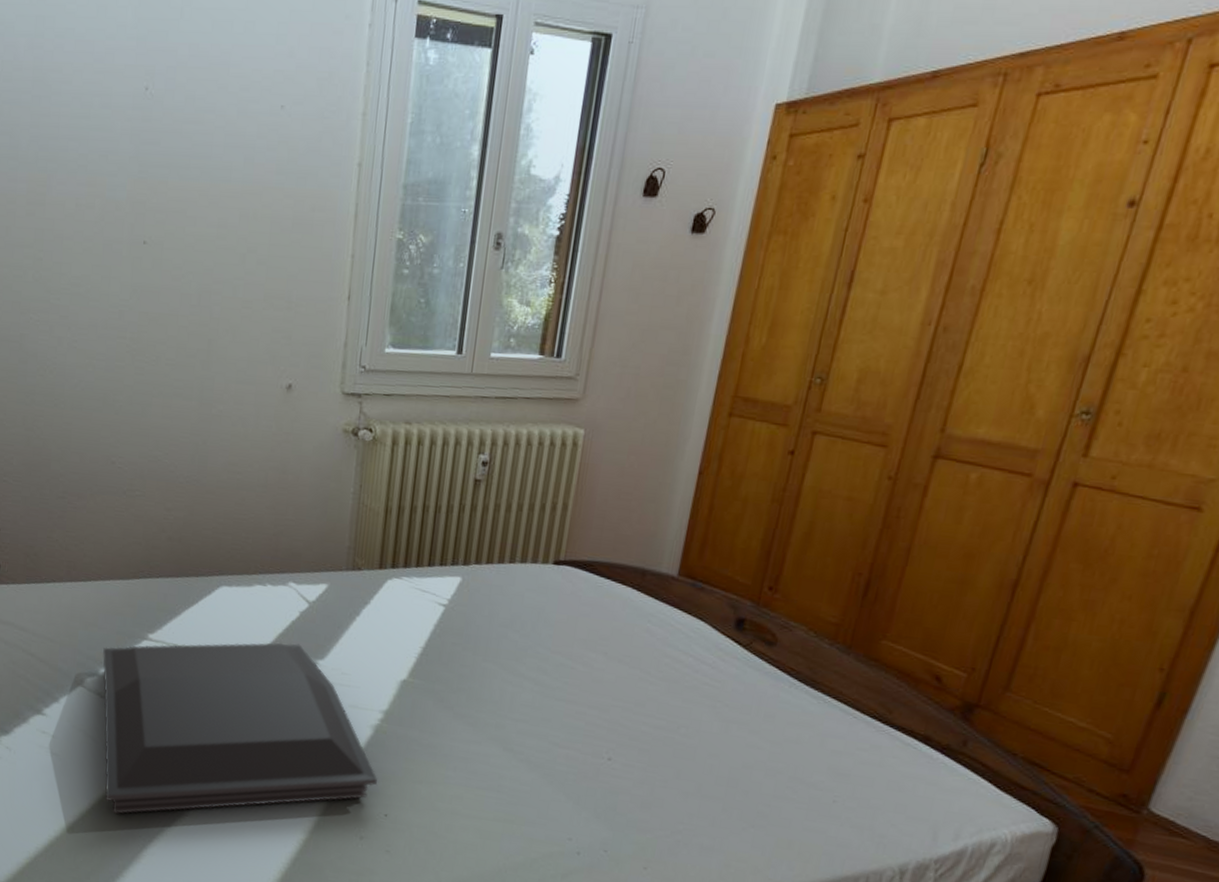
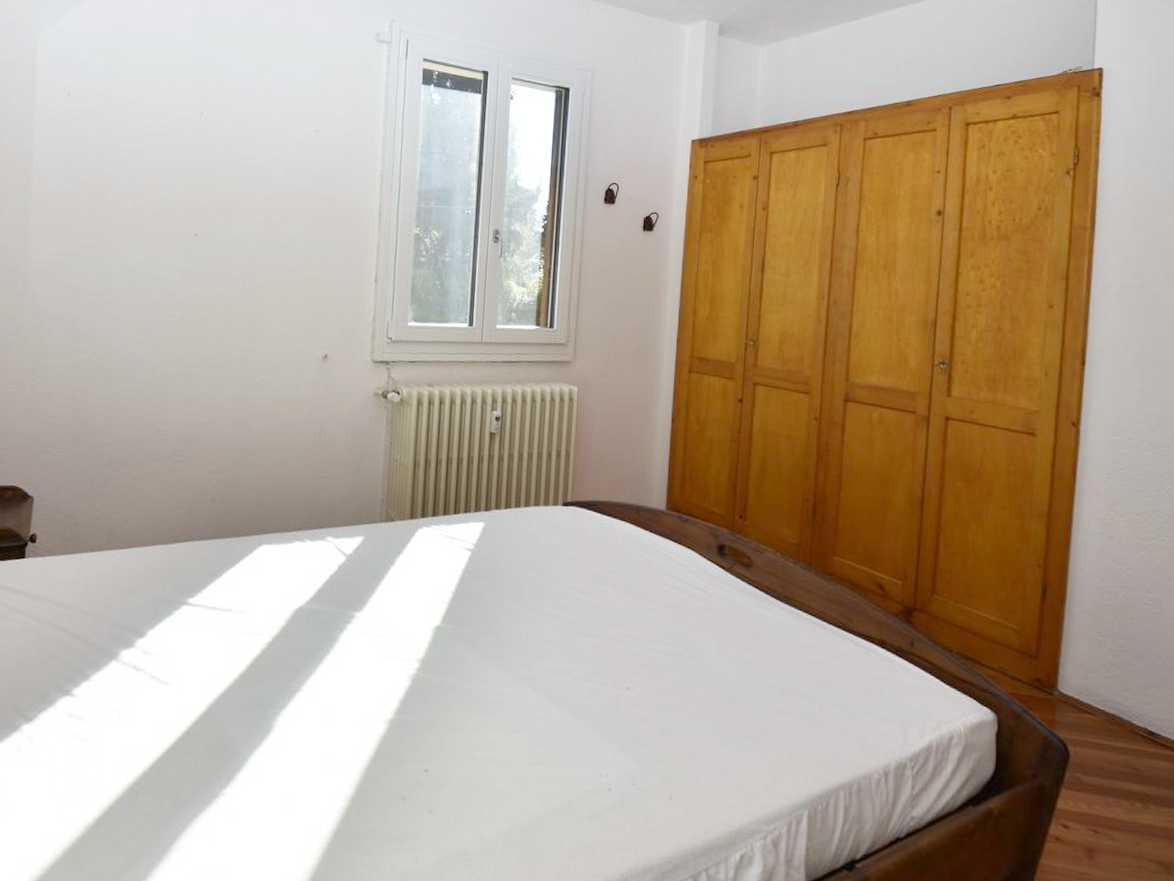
serving tray: present [103,642,378,814] -> none [135,597,417,803]

